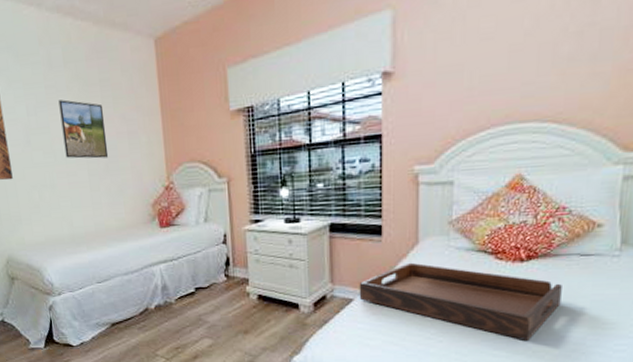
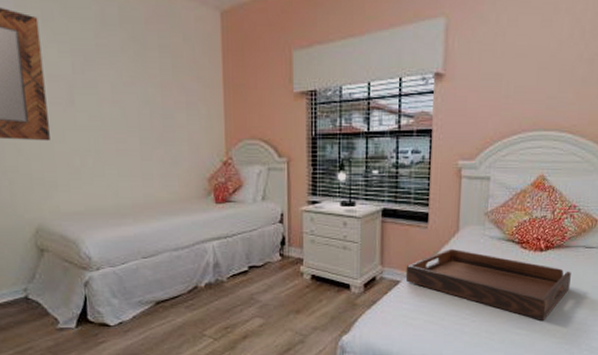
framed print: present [58,99,109,159] -> none [110,61,164,127]

